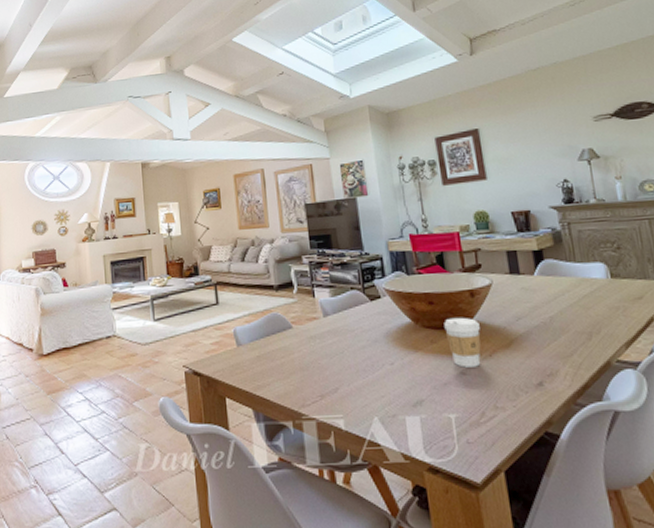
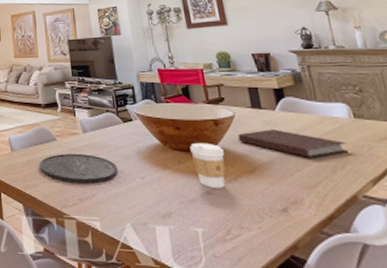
plate: none [271,341,365,378] -> present [39,153,118,184]
notebook: none [495,296,605,325] -> present [238,129,349,158]

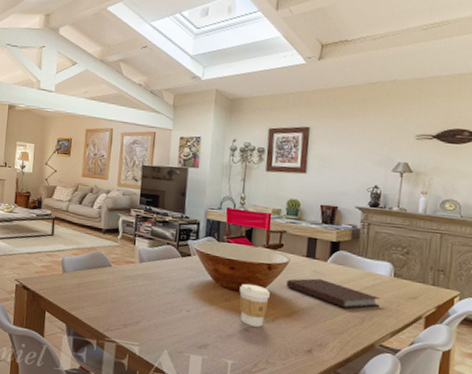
plate: present [39,153,118,184] -> none [89,280,167,312]

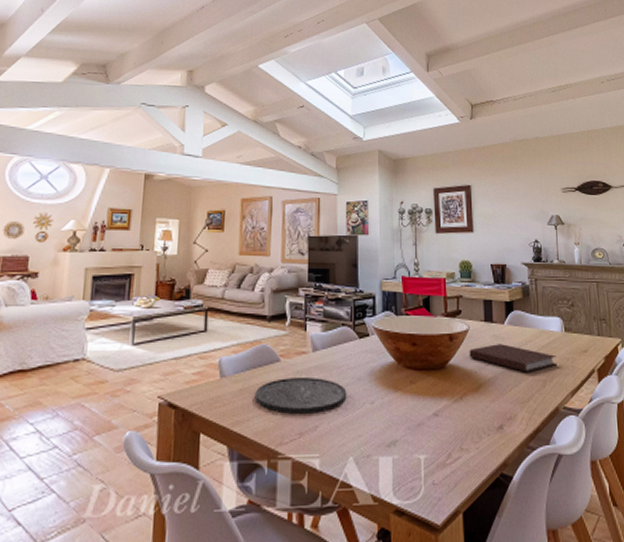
plate: none [89,280,167,312] -> present [254,376,347,414]
coffee cup: present [239,283,270,327] -> none [424,359,455,409]

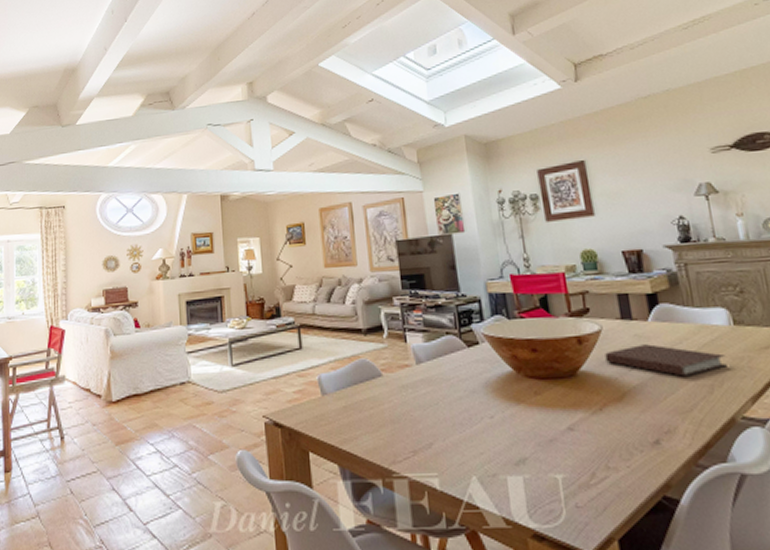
plate: present [254,376,347,414] -> none [359,391,462,431]

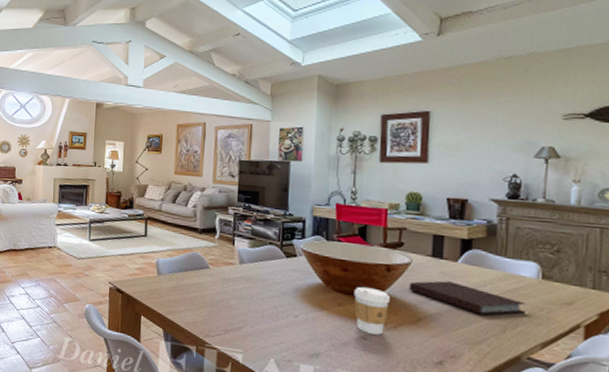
coffee cup: none [548,366,591,423] -> present [354,286,390,335]

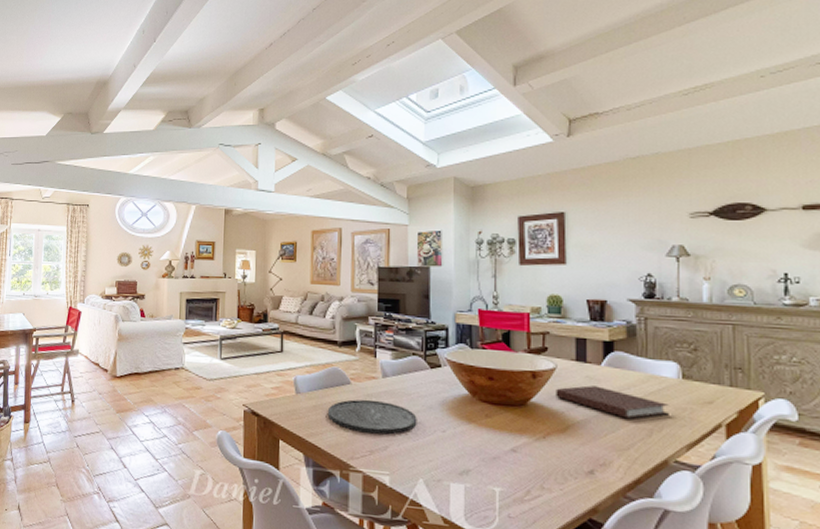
plate: none [186,282,271,317] -> present [327,399,417,435]
coffee cup: present [354,286,390,335] -> none [501,395,537,447]

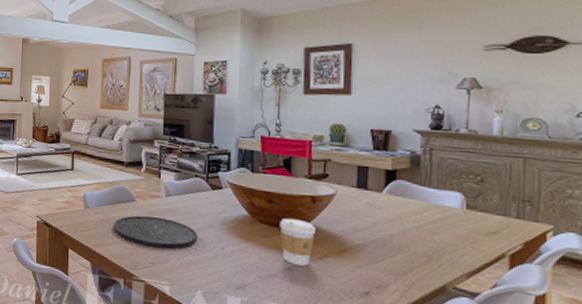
coffee cup: none [501,395,537,447] -> present [280,218,316,266]
notebook: present [556,385,669,419] -> none [334,211,451,246]

